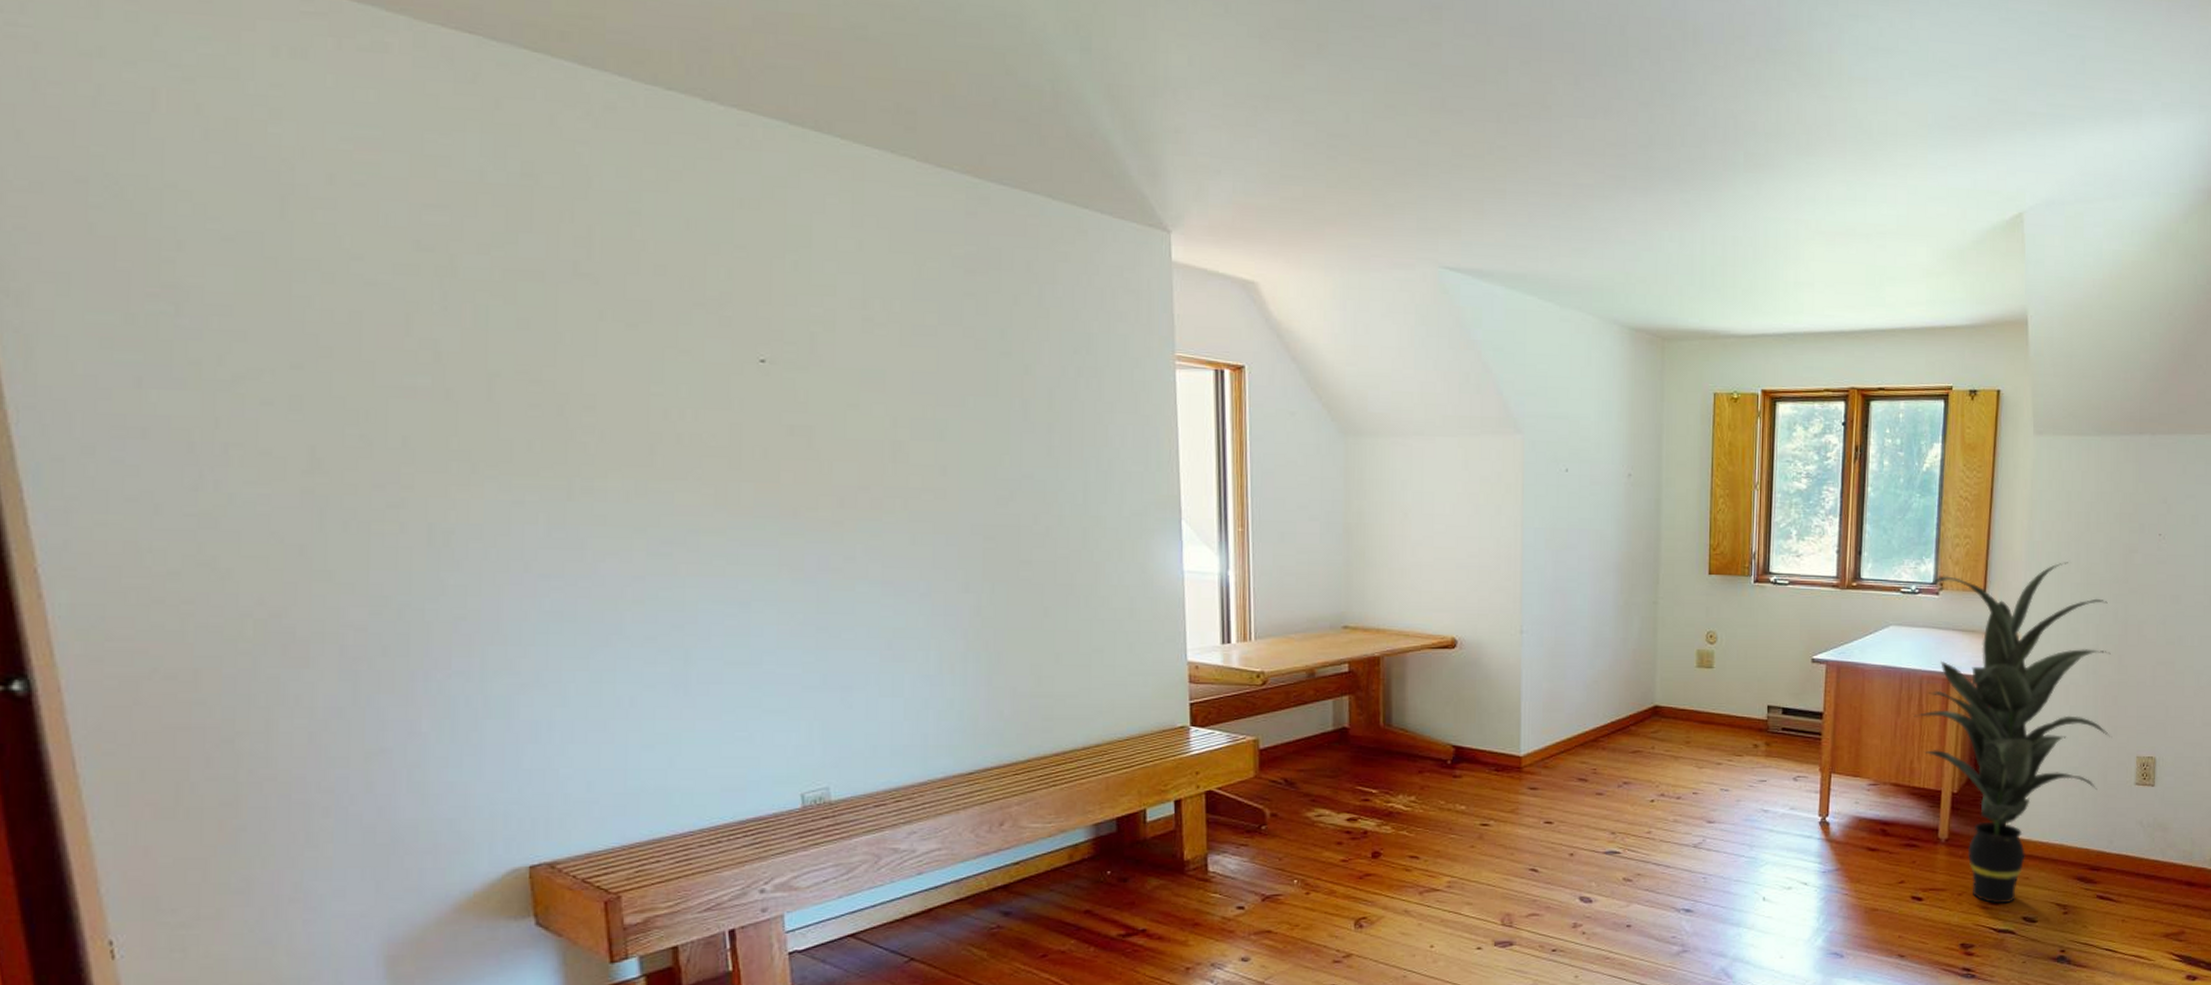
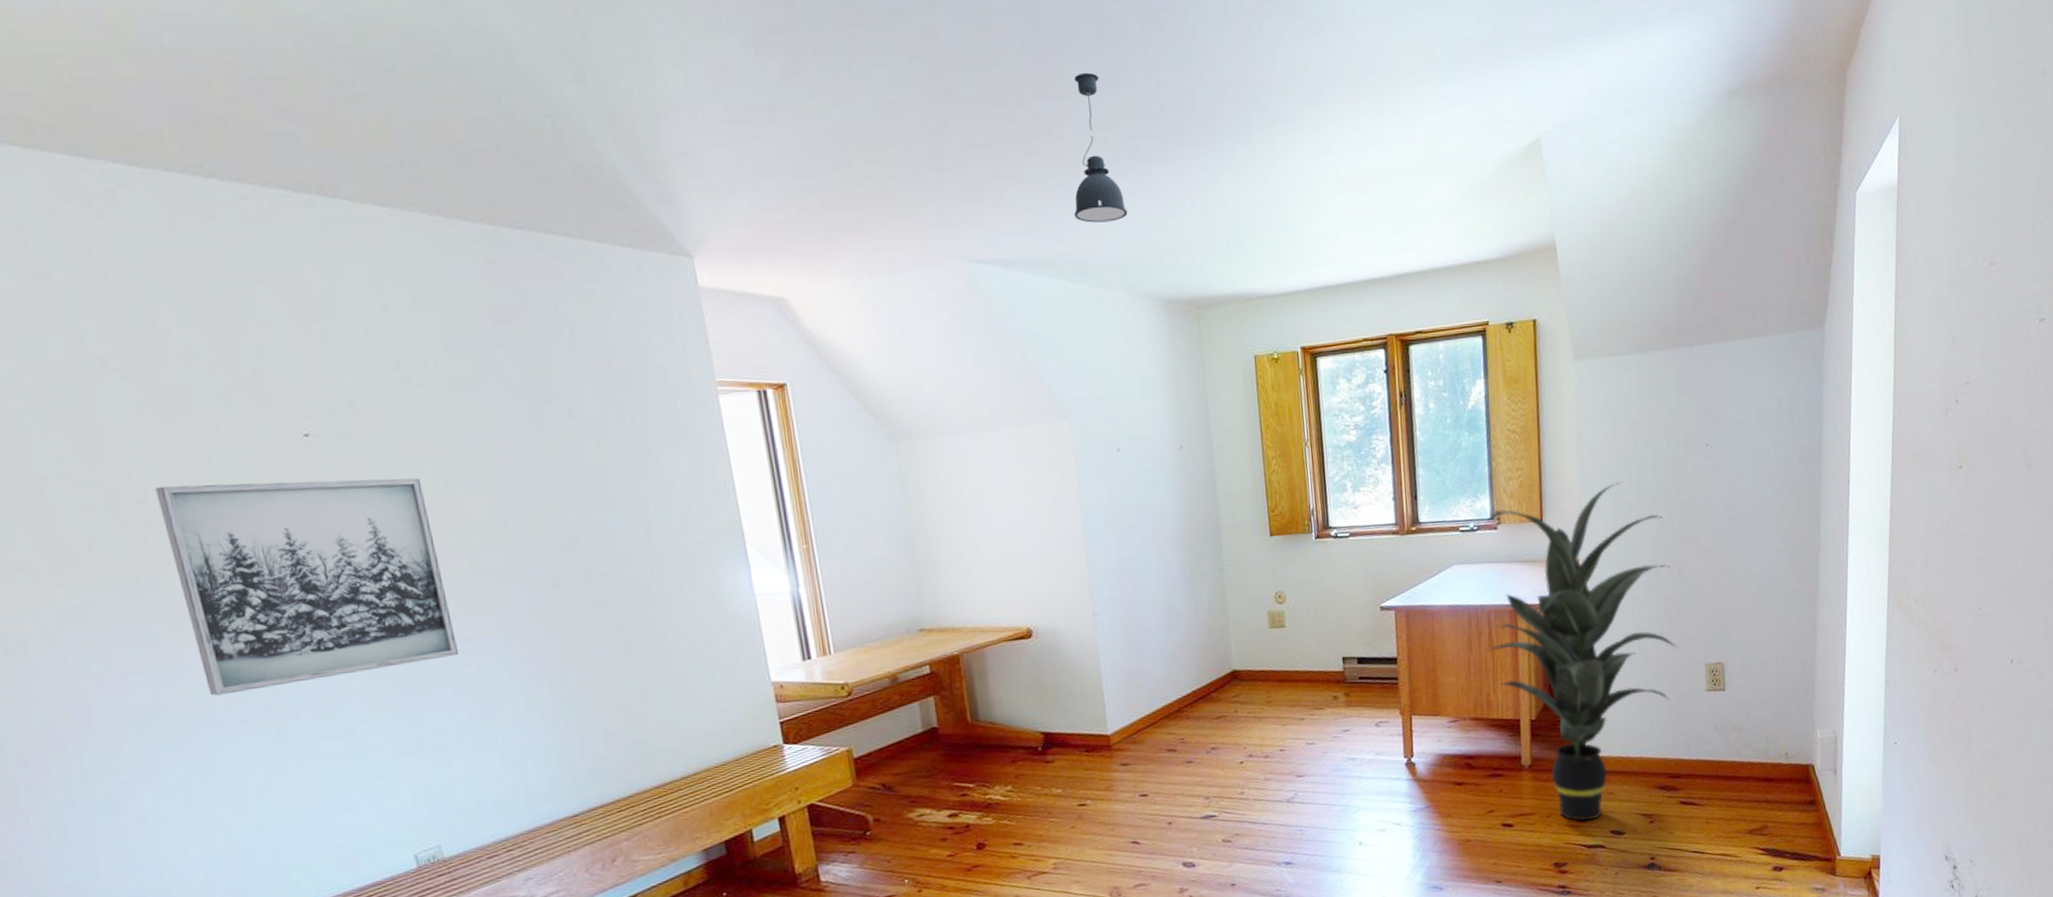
wall art: none [605,394,879,609] -> present [155,478,460,696]
pendant light: none [1552,98,1606,246] -> present [1073,72,1128,223]

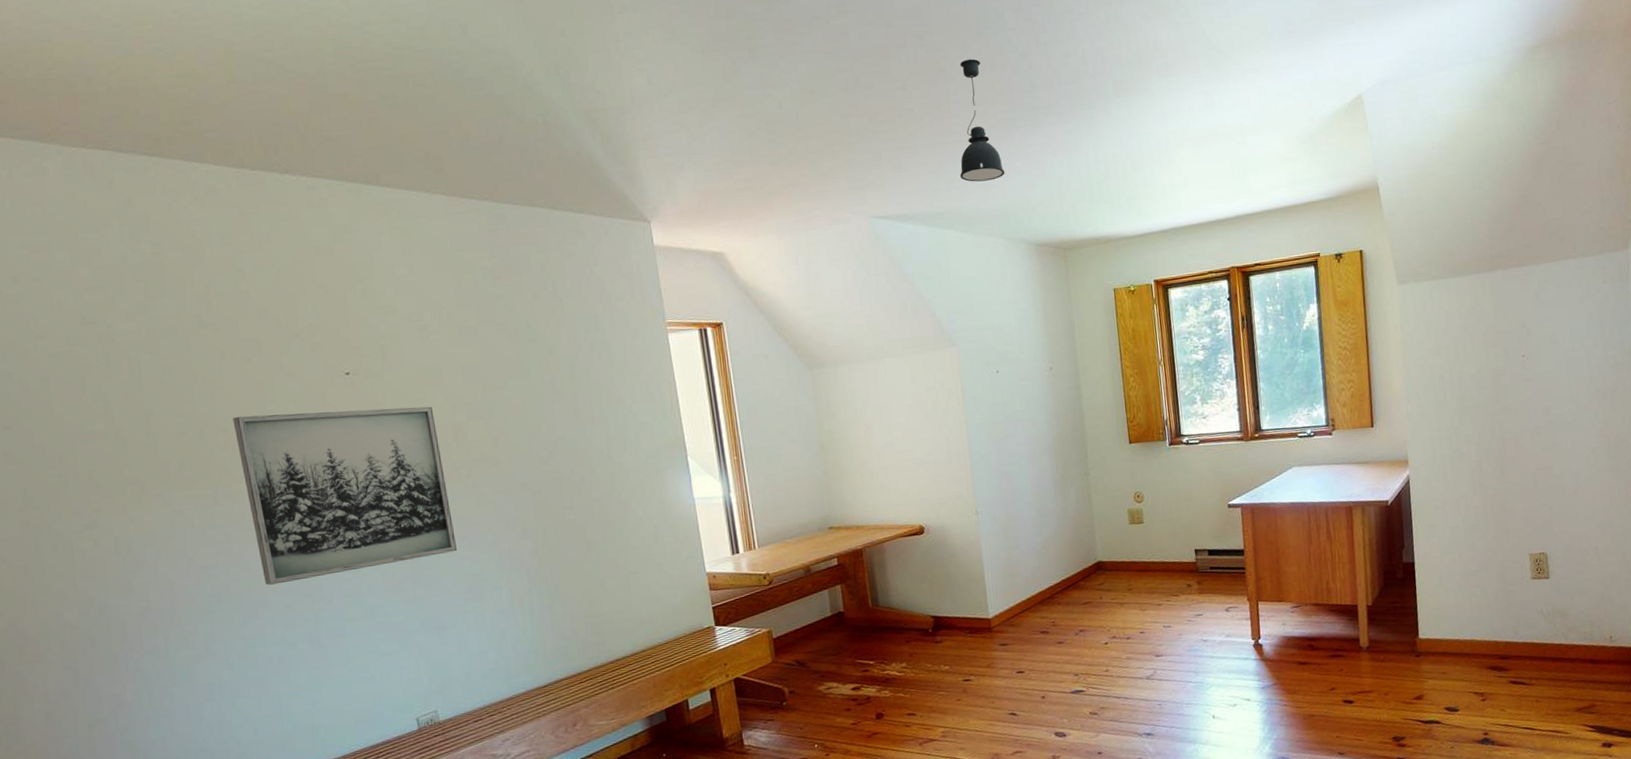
indoor plant: present [1485,482,1680,822] -> none [1321,391,1505,699]

